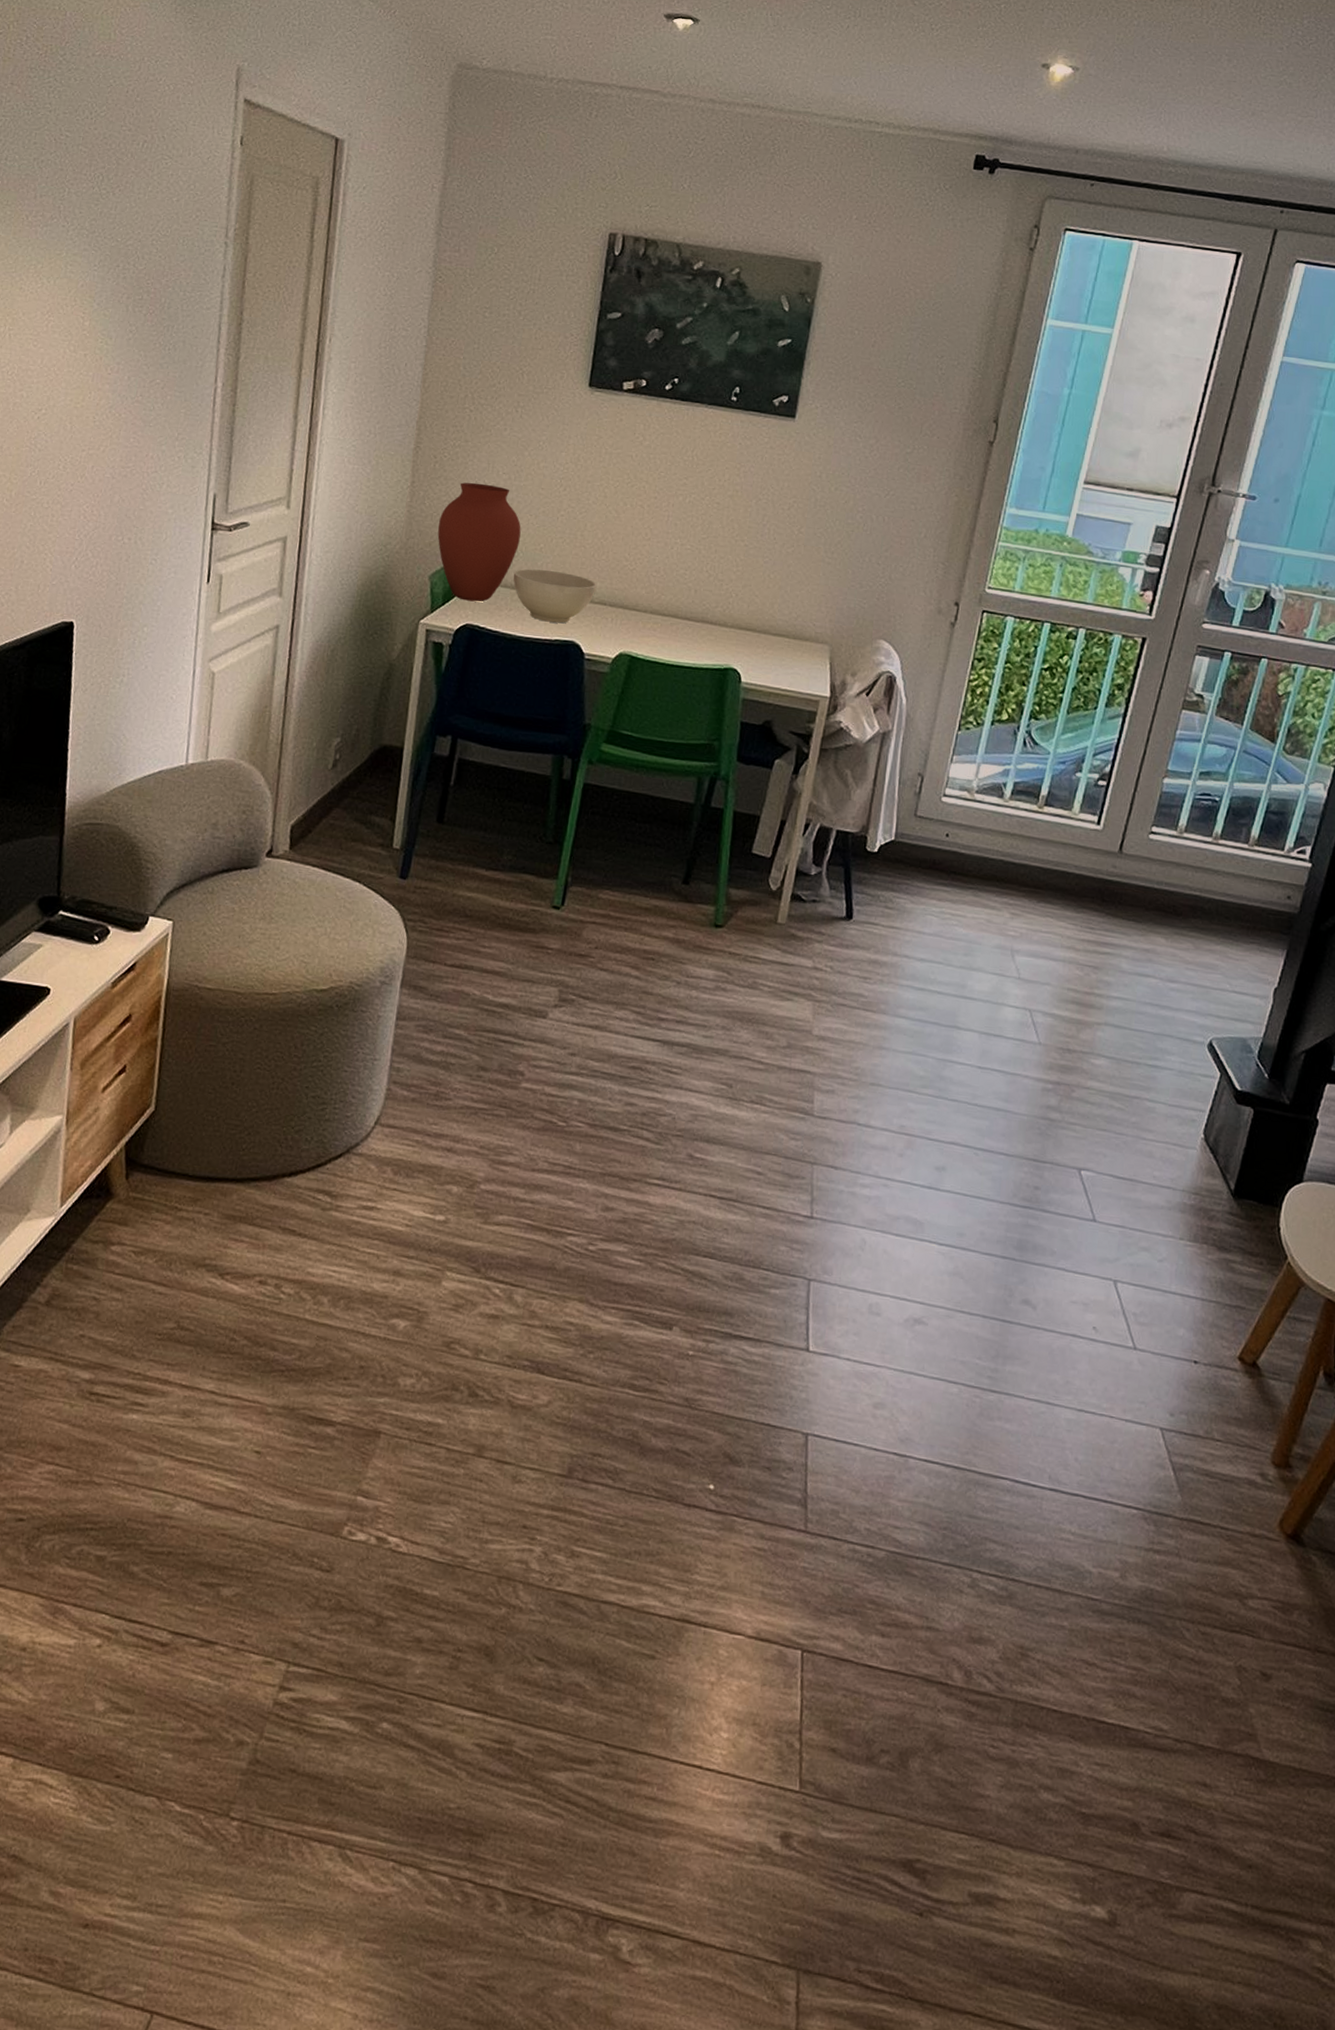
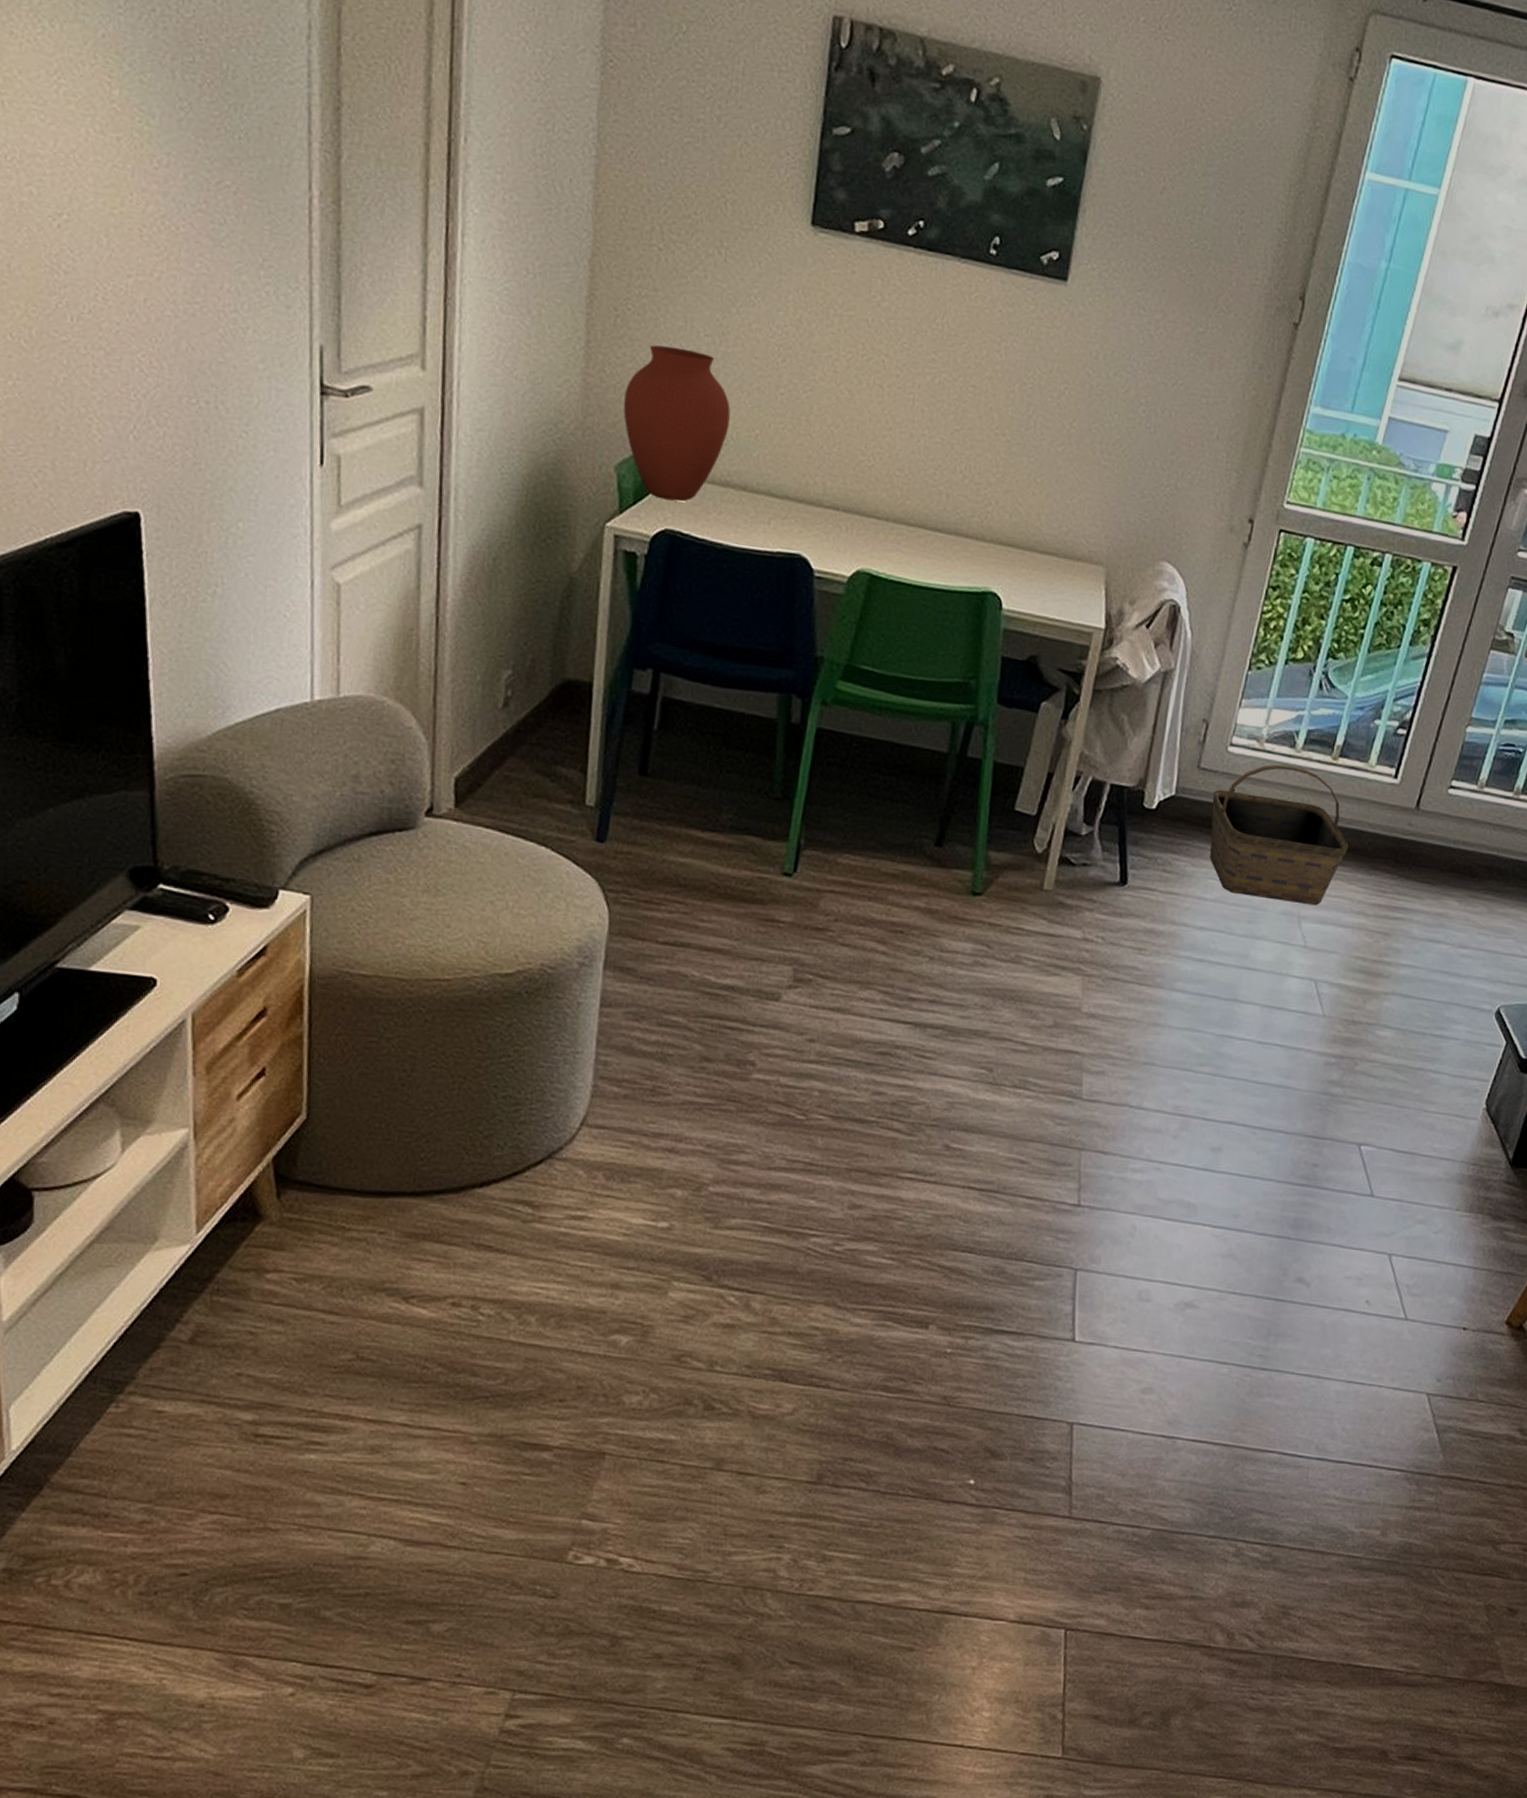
bowl: present [513,568,597,624] -> none [722,461,828,532]
basket: none [927,812,1057,941] -> present [1210,764,1349,906]

